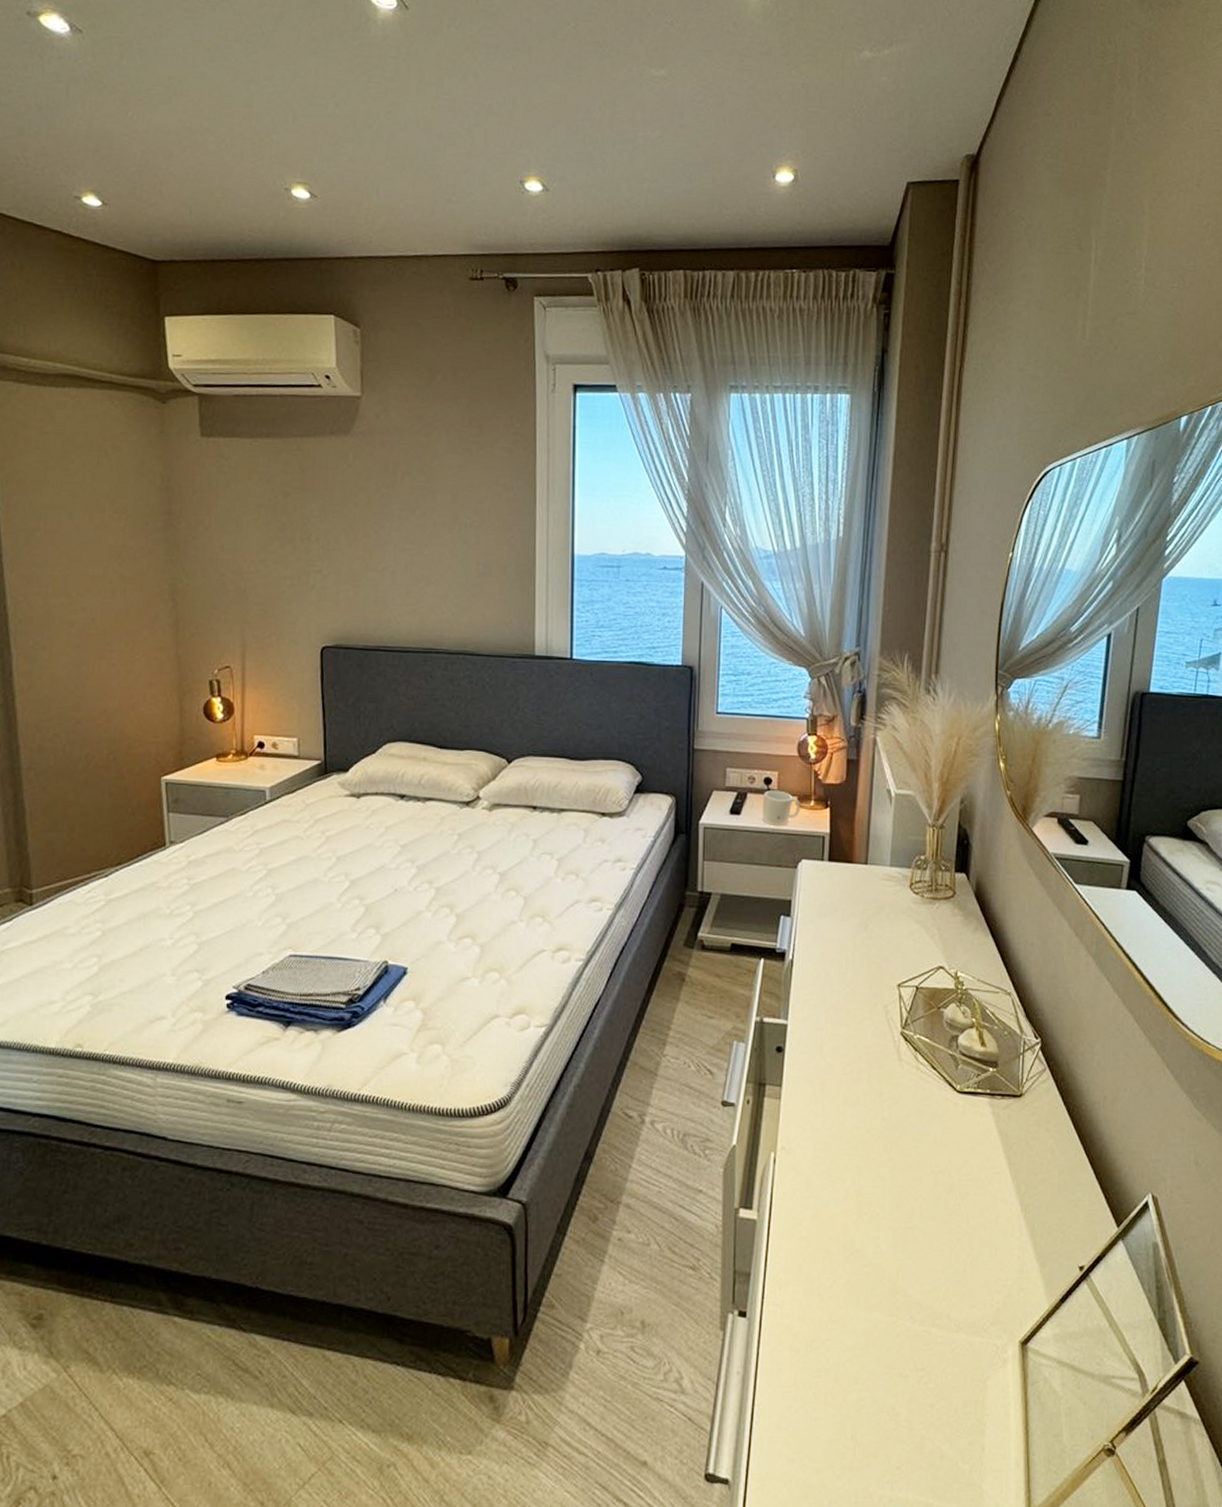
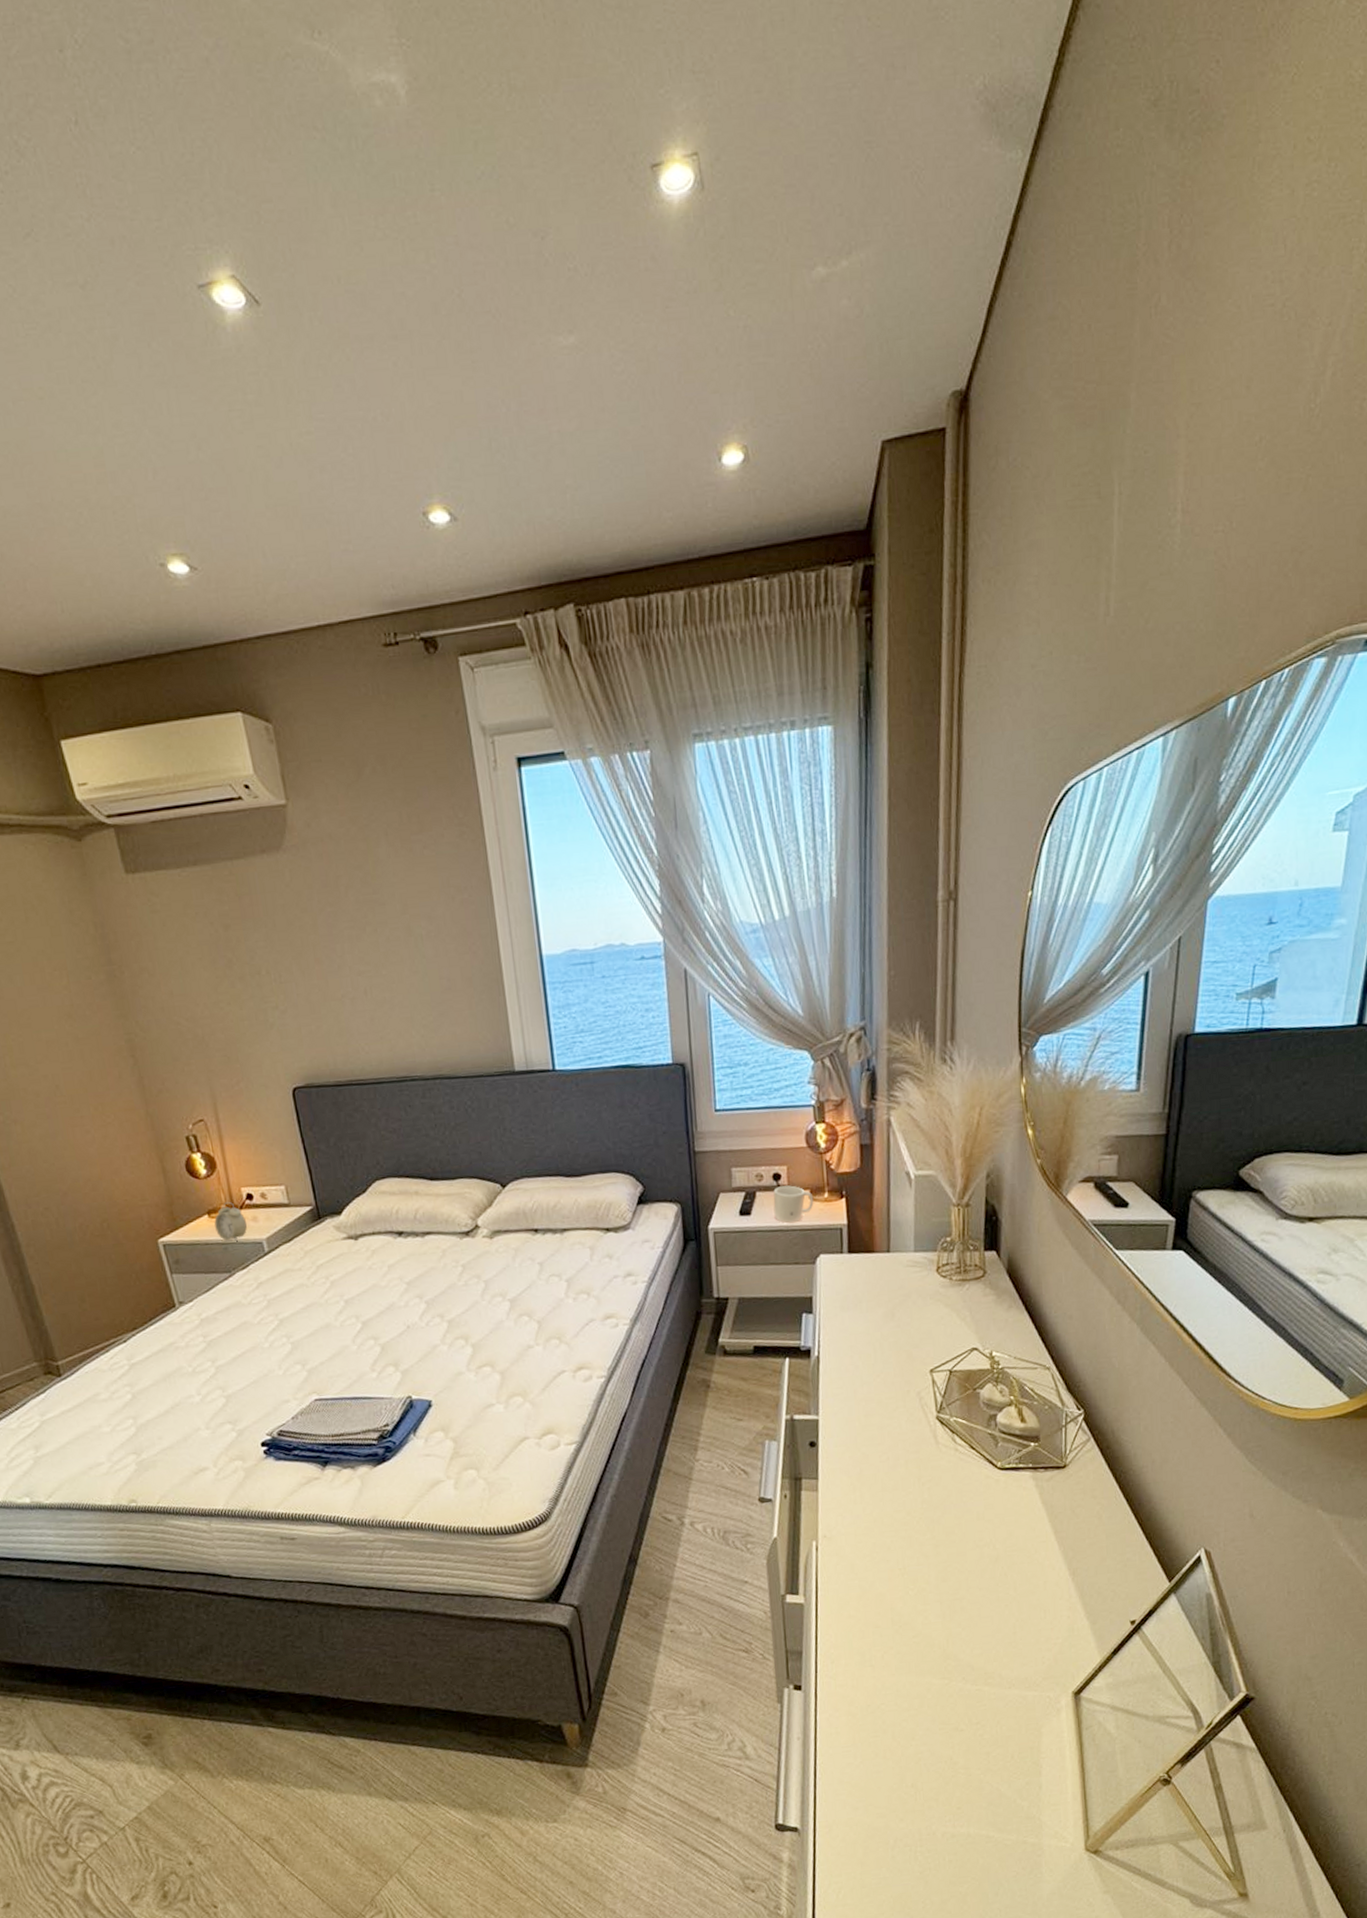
alarm clock: none [221,747,253,788] -> present [214,1201,247,1242]

